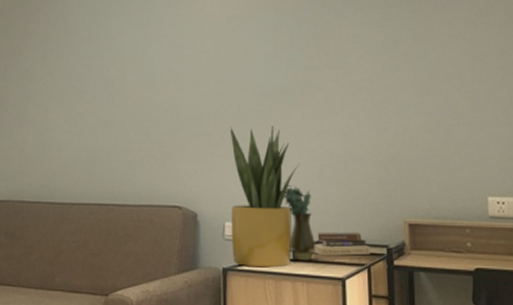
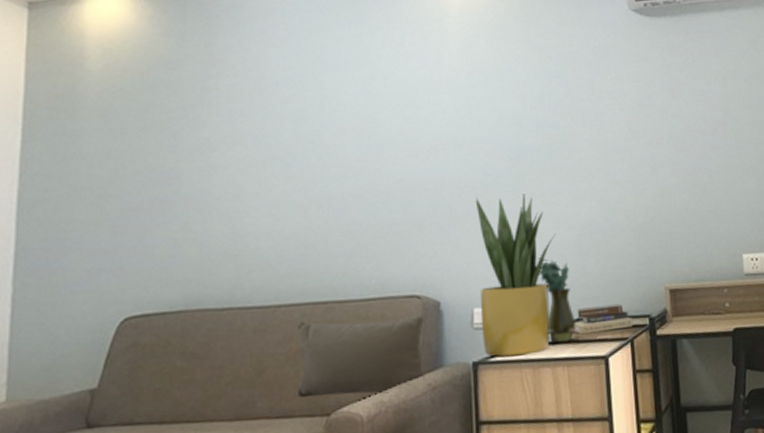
pillow: none [85,217,183,285] -> present [296,316,425,398]

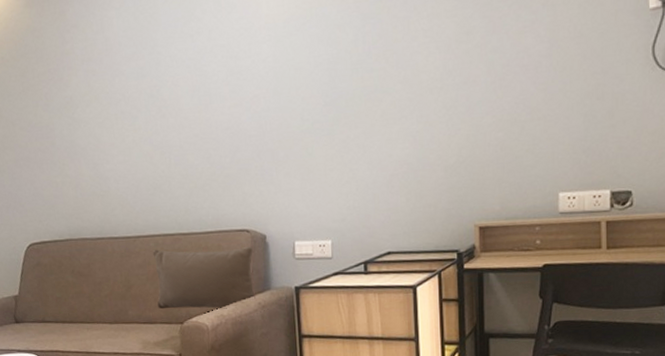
planter: present [475,194,556,357] -> none [294,137,369,283]
vase: present [538,257,576,343] -> none [352,196,387,273]
books: present [573,303,633,335] -> none [384,239,441,267]

